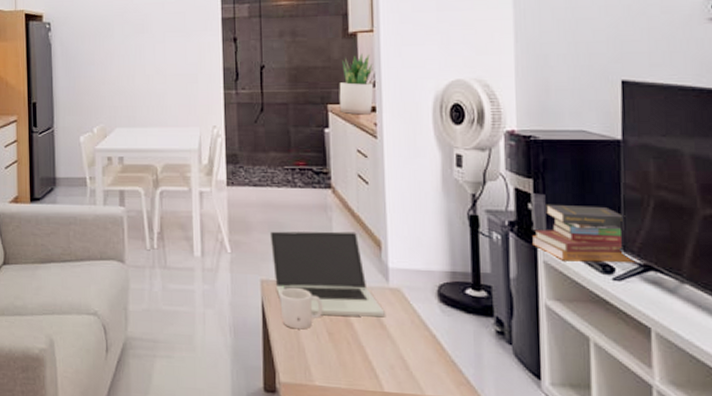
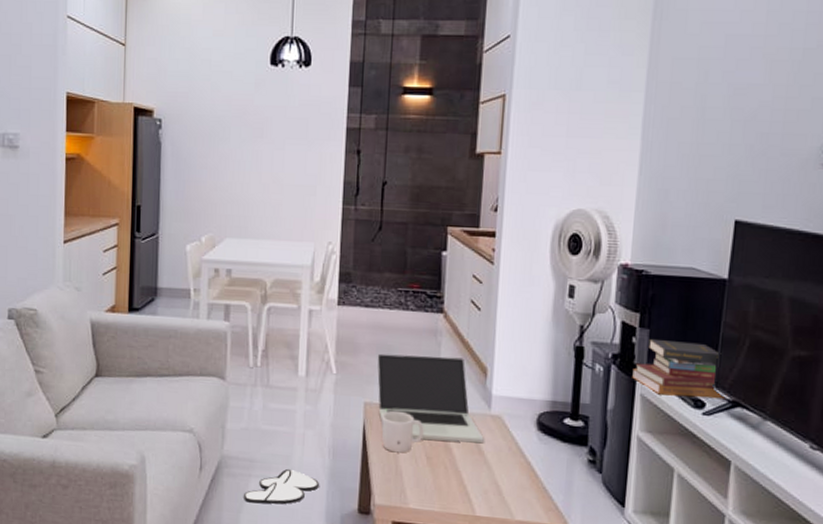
slippers: none [150,348,223,384] -> present [244,468,319,504]
planter: present [339,53,374,115] -> none [459,175,497,240]

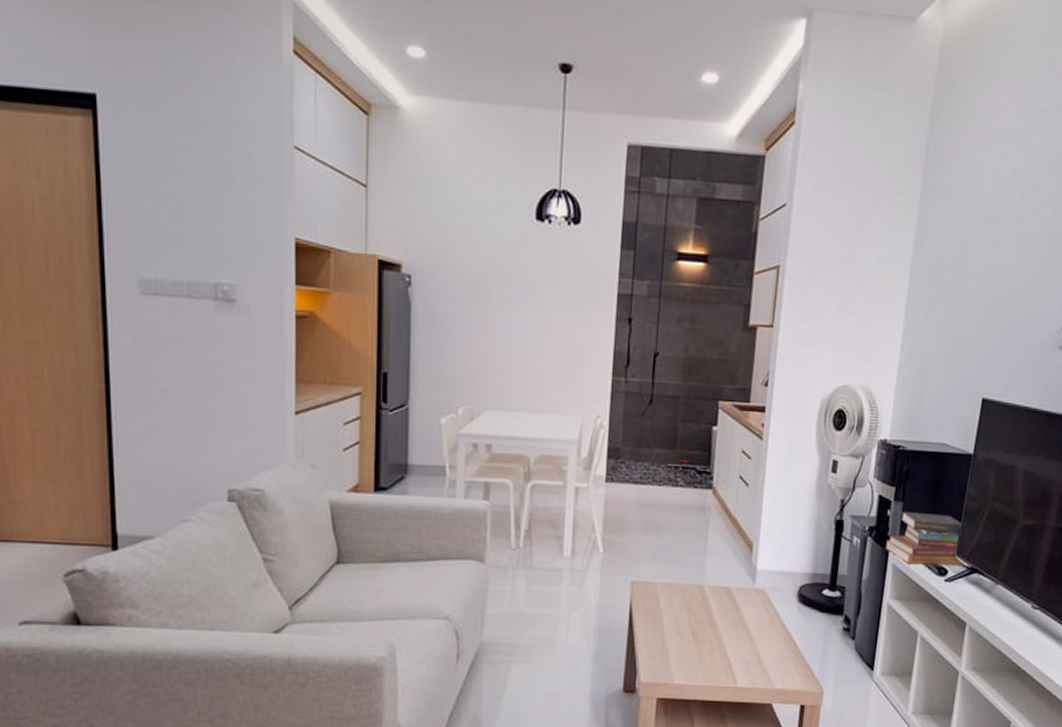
slippers: present [244,468,319,504] -> none [505,652,584,689]
laptop: present [377,353,484,444] -> none [645,531,748,617]
mug: present [381,410,424,453] -> none [647,588,691,630]

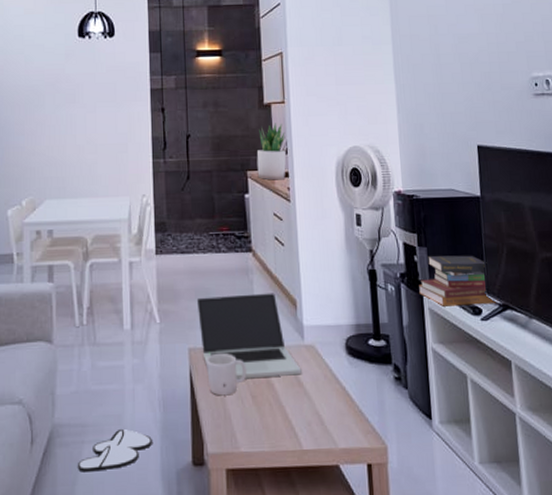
slippers: none [505,652,584,689] -> present [78,428,152,472]
laptop: none [645,531,748,617] -> present [196,293,302,380]
mug: none [647,588,691,630] -> present [205,353,247,396]
planter: none [730,349,769,415] -> present [256,123,287,180]

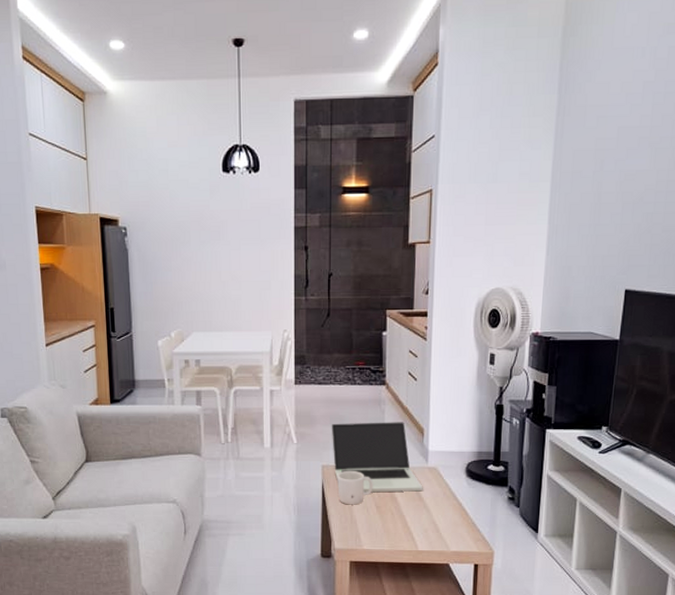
slippers: present [78,428,152,472] -> none [224,526,287,557]
planter: present [256,123,287,180] -> none [396,263,428,319]
books: present [419,255,498,307] -> none [543,394,619,440]

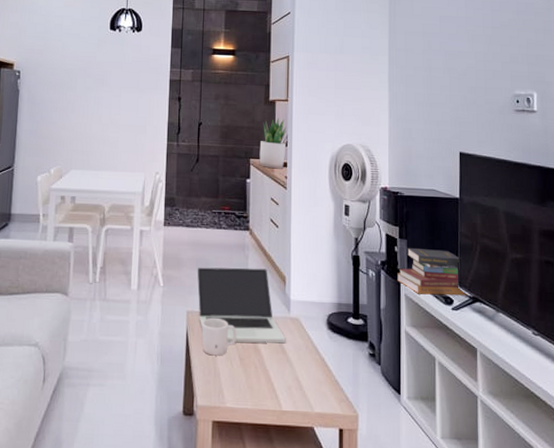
planter: none [396,263,428,319] -> present [259,118,287,169]
books: none [543,394,619,440] -> present [397,247,469,296]

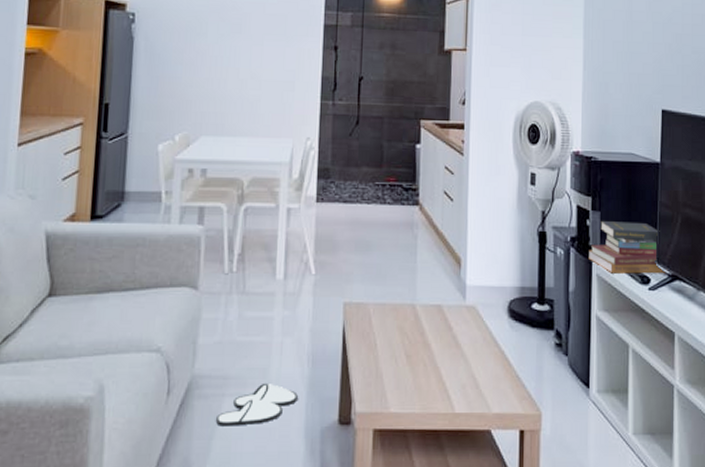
slippers: none [82,376,149,412] -> present [216,382,298,427]
laptop: present [197,267,286,344] -> none [356,249,460,338]
mug: present [201,317,237,356] -> none [360,309,403,354]
planter: present [259,118,287,169] -> none [431,71,464,132]

